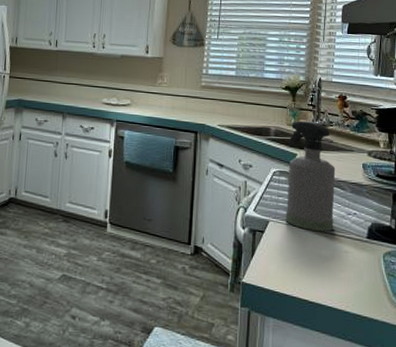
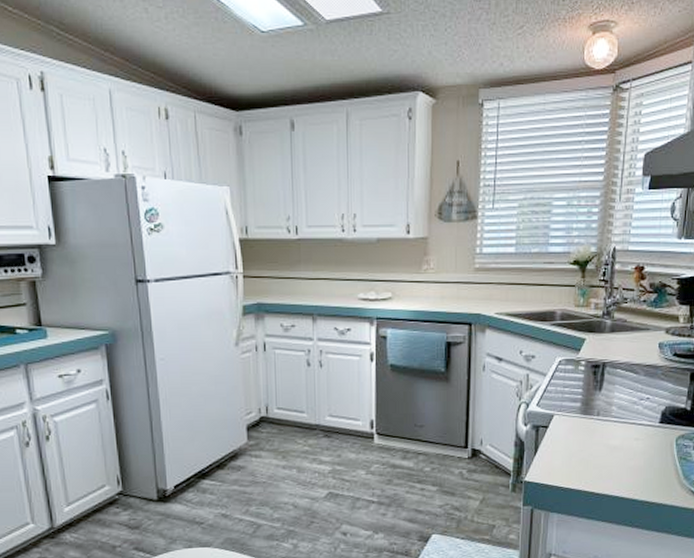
spray bottle: present [285,121,336,231] -> none [572,300,629,421]

